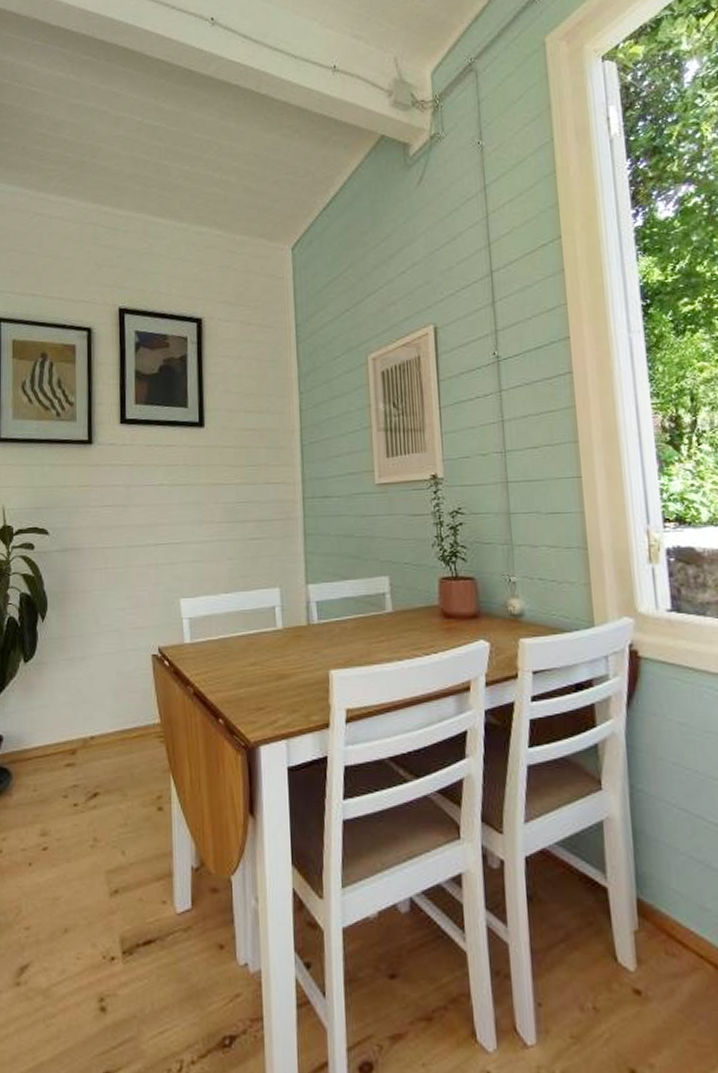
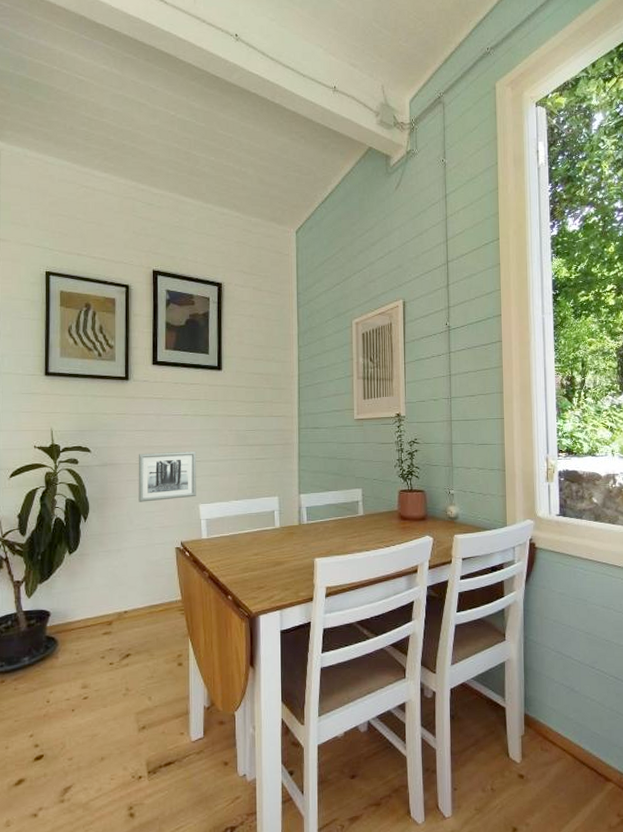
wall art: none [104,530,176,597] -> present [138,450,197,502]

